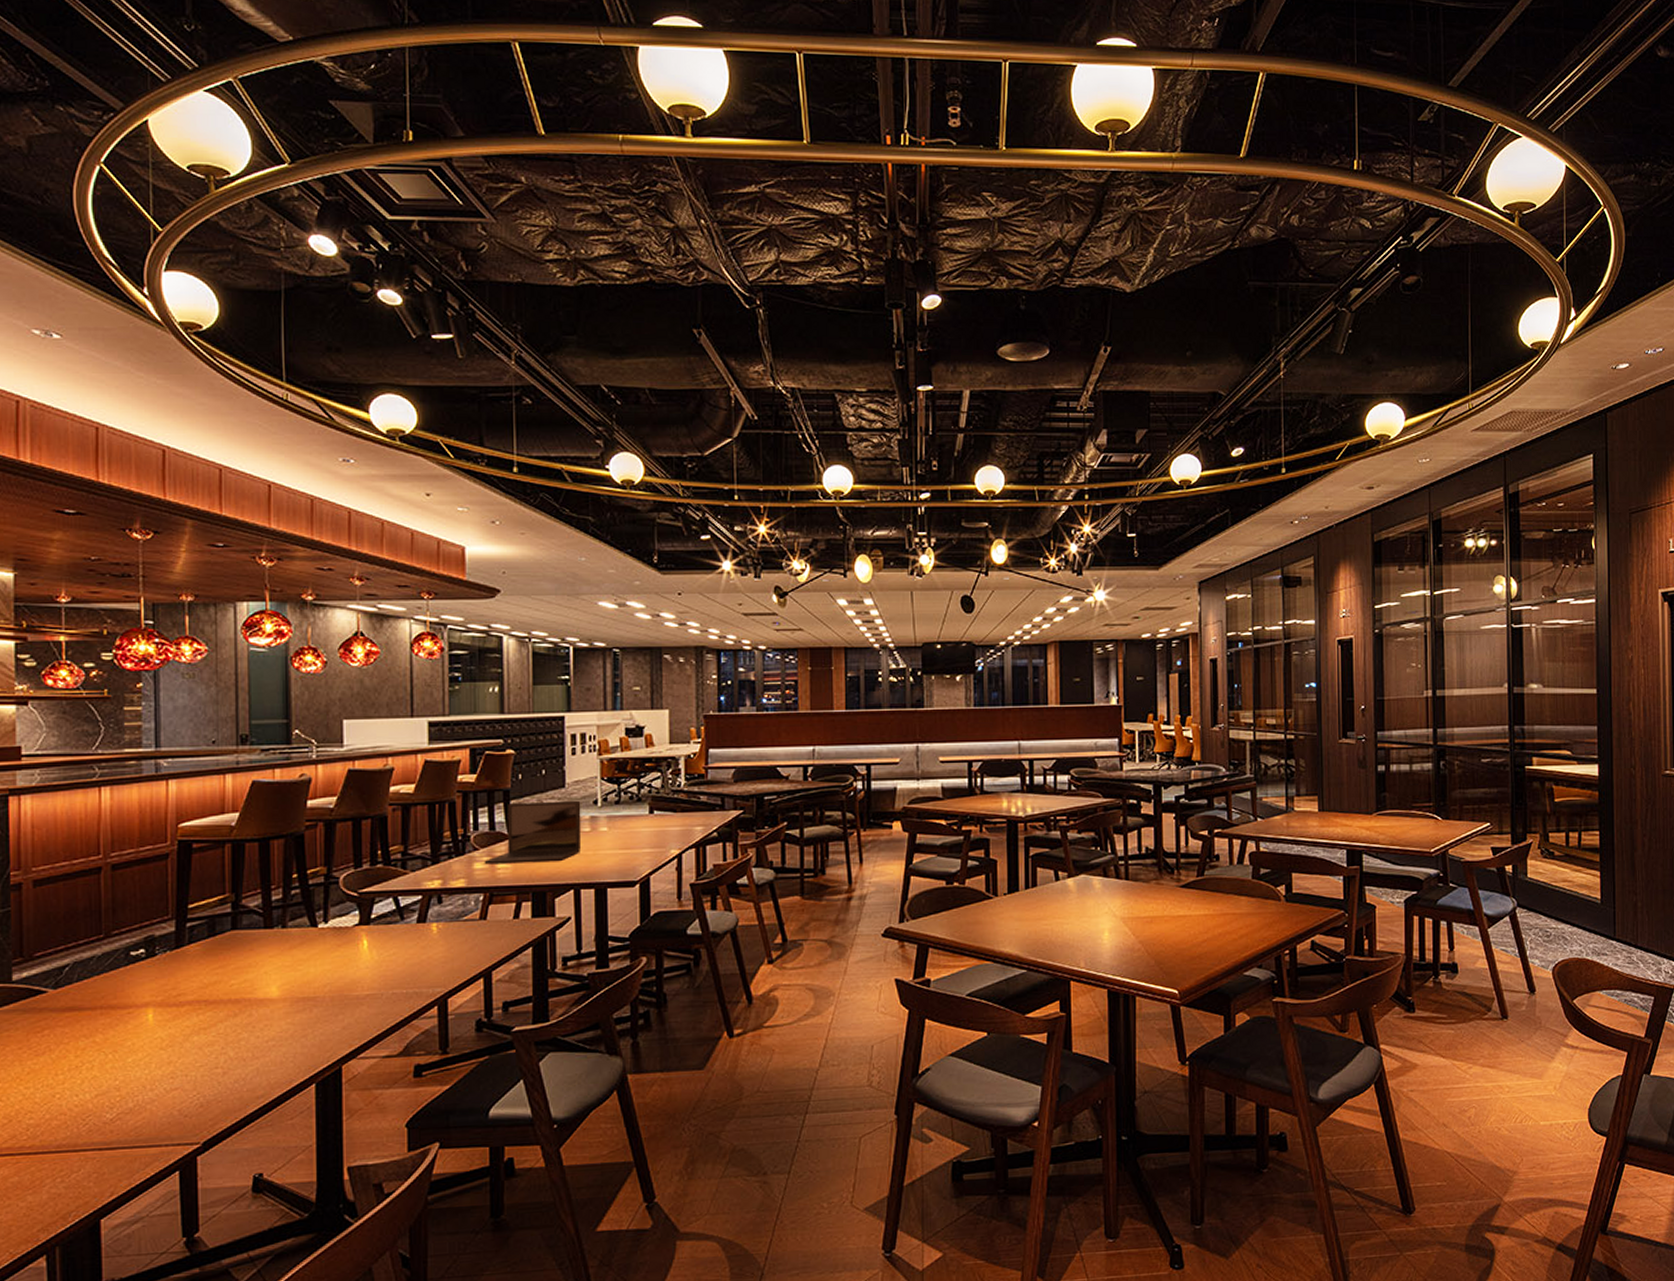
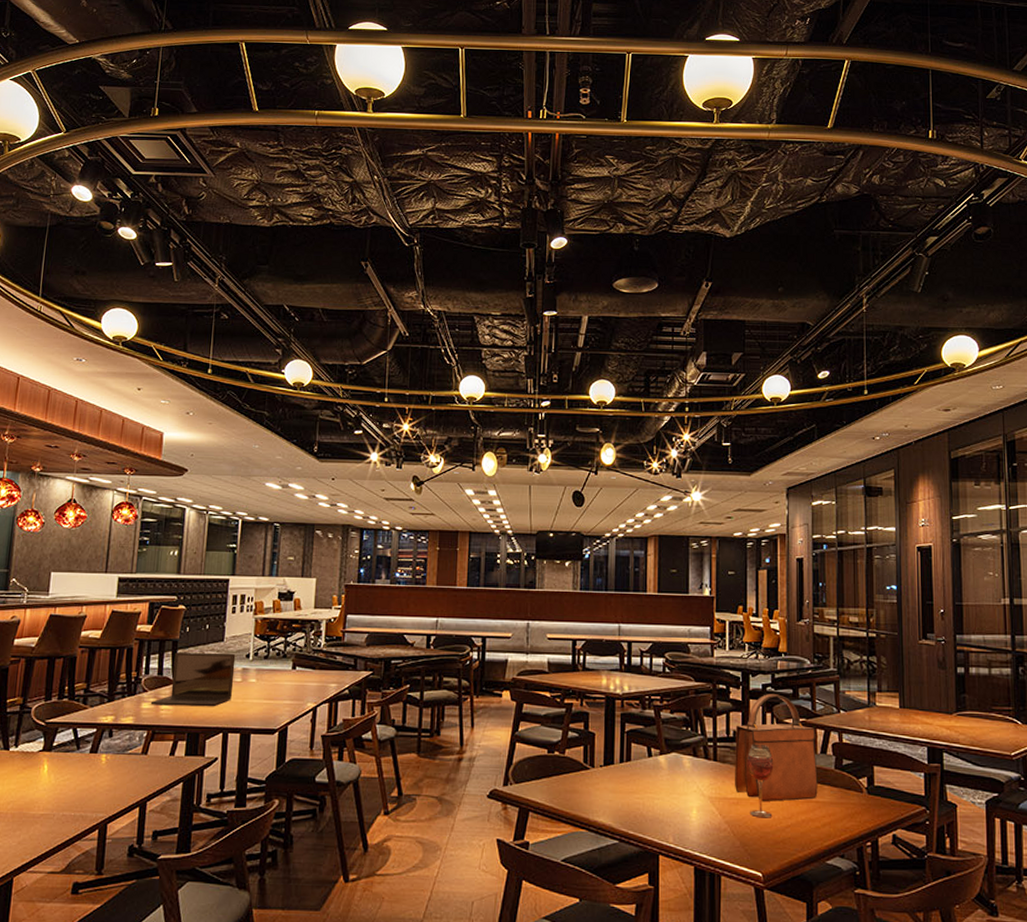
handbag: none [1147,805,1235,917] -> present [735,694,818,802]
wineglass: none [1161,858,1189,935] -> present [748,743,774,818]

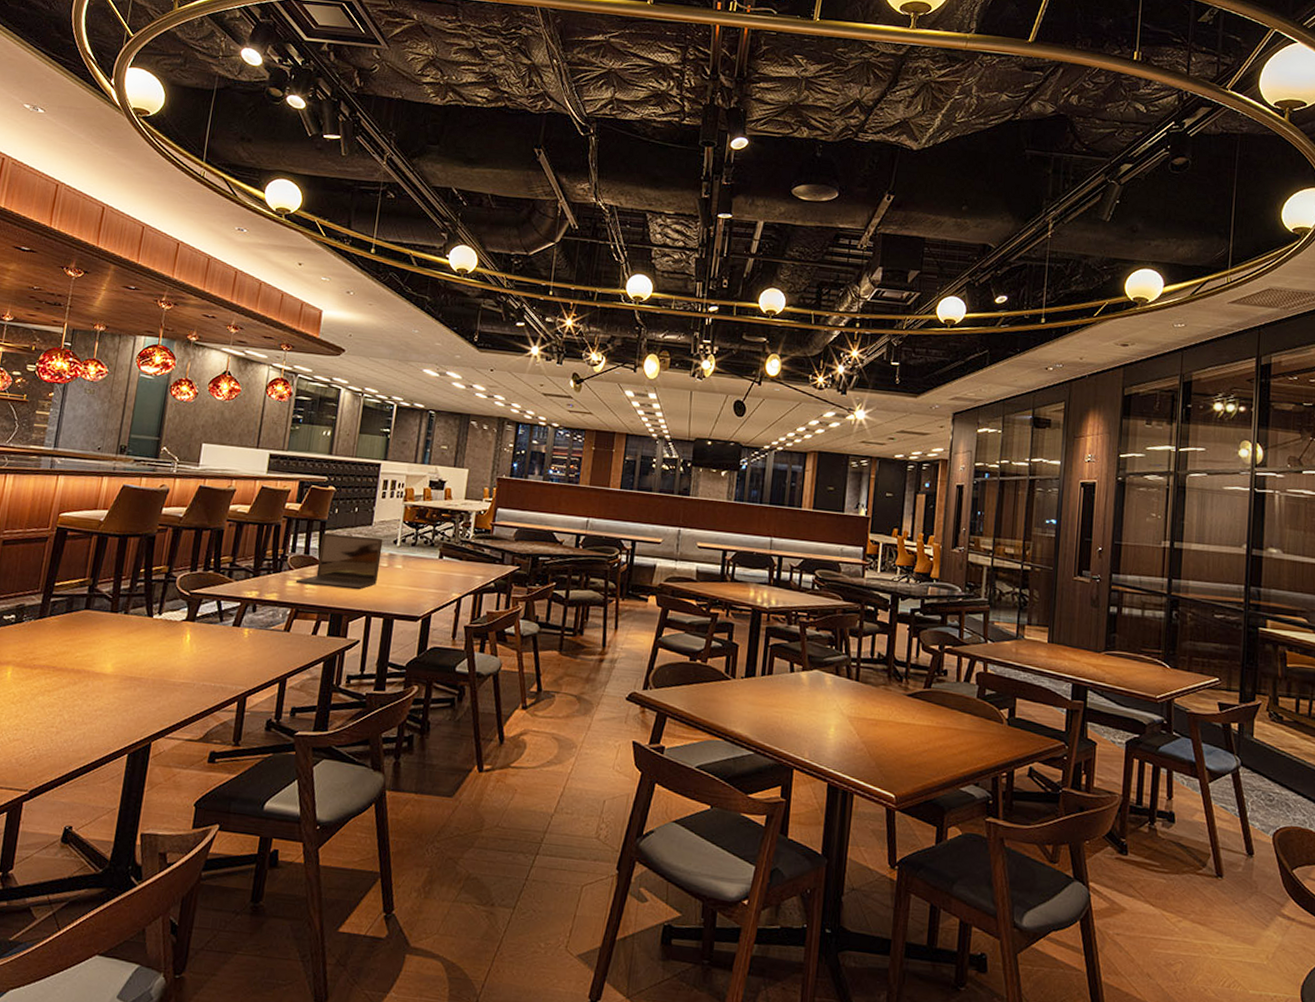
handbag: present [735,694,818,802] -> none [875,618,961,726]
wineglass: present [748,743,774,818] -> none [888,667,916,742]

